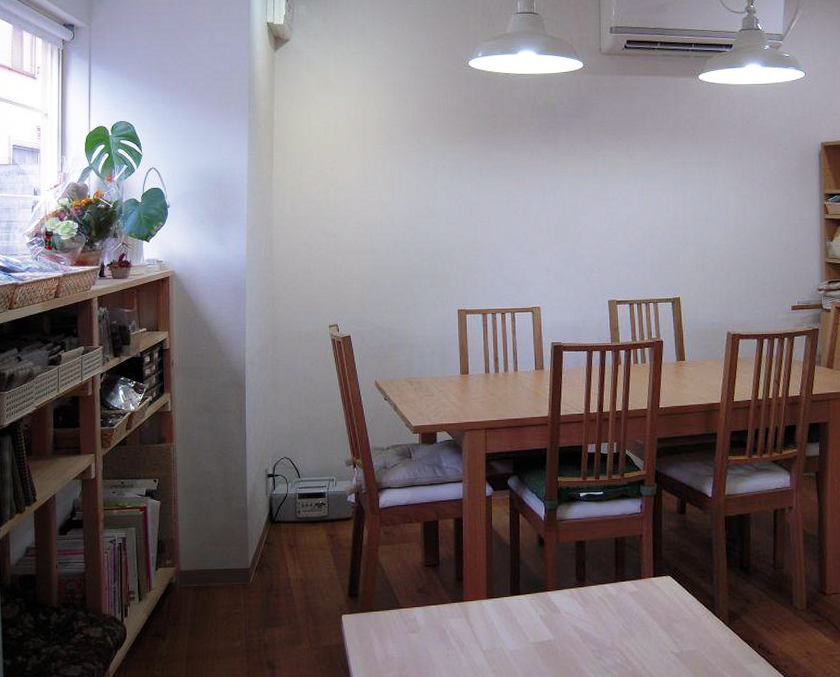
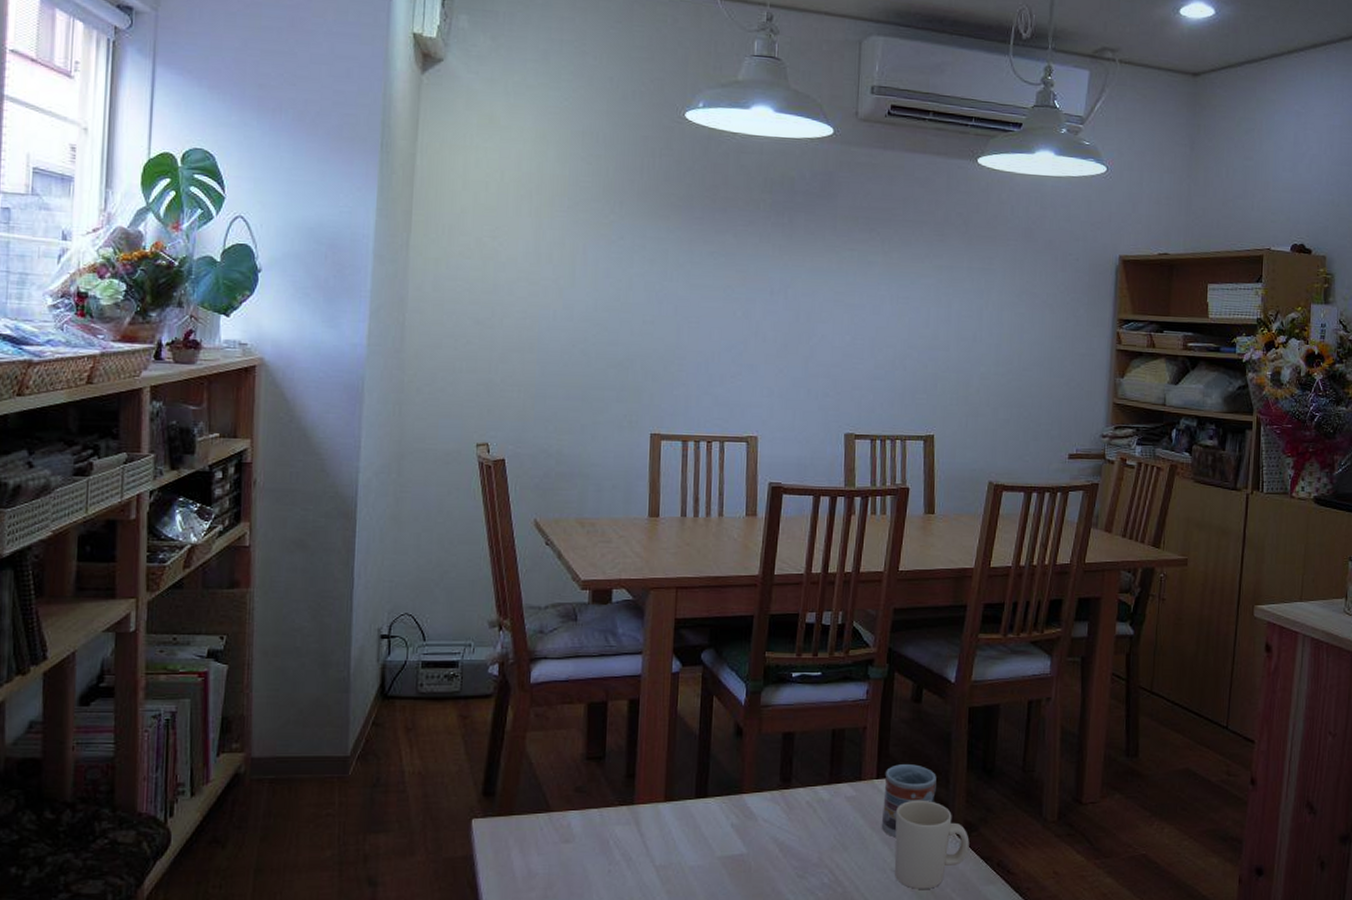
cup: none [660,565,703,624] -> present [881,764,937,836]
mug: none [671,593,734,667] -> present [894,799,970,889]

